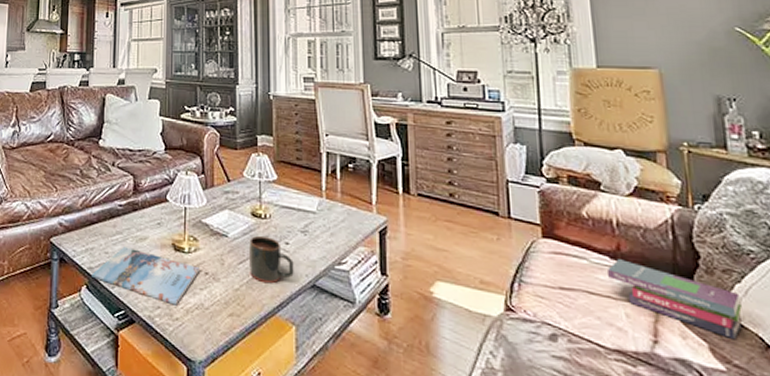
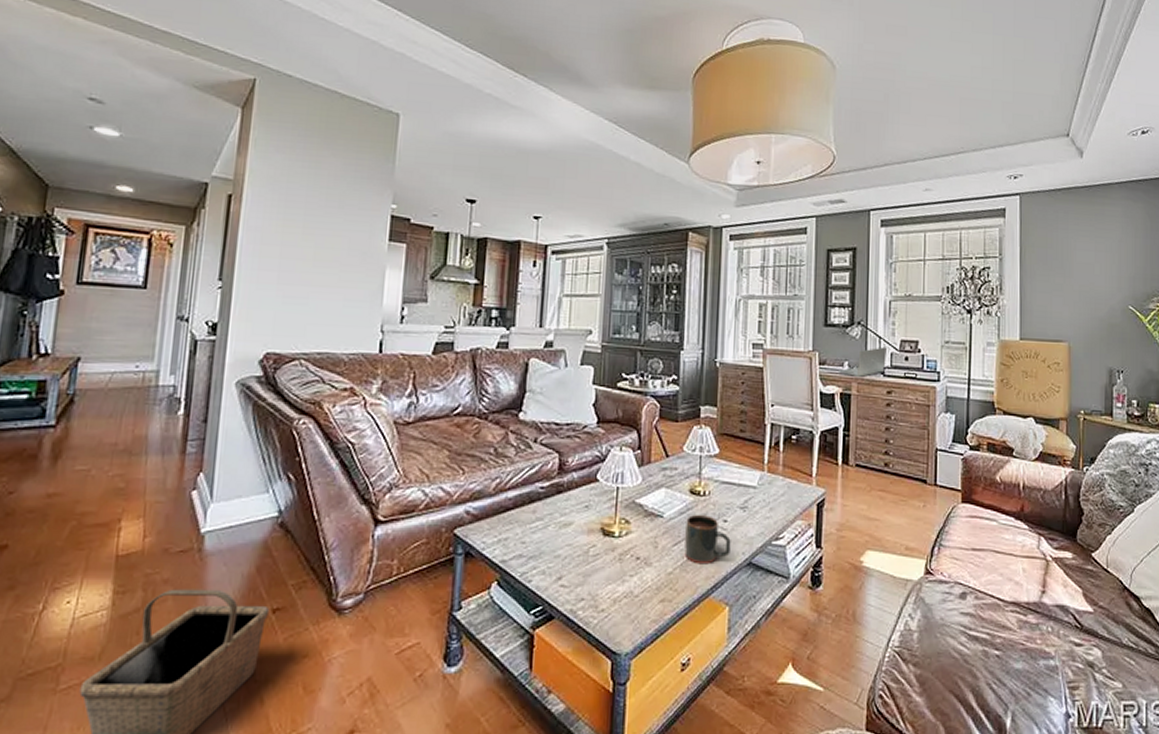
magazine: present [92,247,201,305] -> none [504,535,632,596]
laptop: none [391,78,443,108] -> present [838,347,887,377]
books: present [608,259,742,340] -> none [1012,519,1109,585]

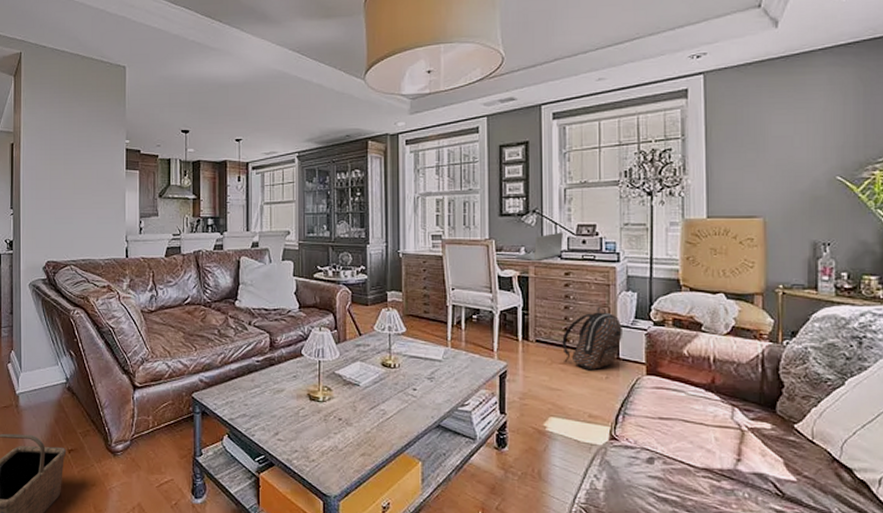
mug: present [684,514,731,565] -> none [378,383,421,426]
backpack: none [882,428,940,499] -> present [562,306,622,371]

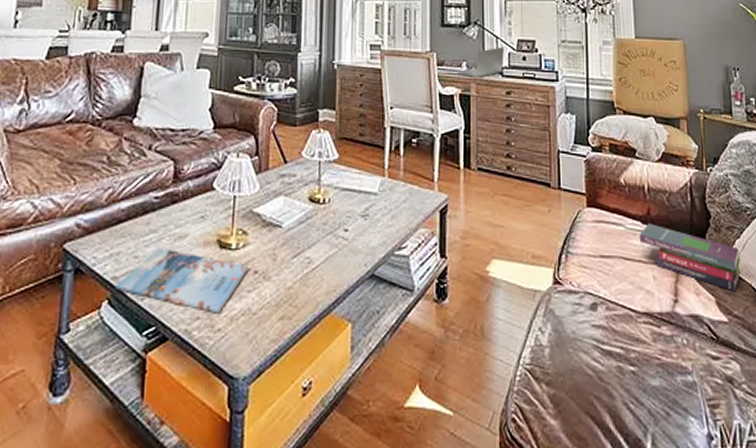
magazine: none [233,399,335,449] -> present [116,248,249,314]
backpack: present [562,306,622,371] -> none [504,130,563,203]
books: none [702,391,815,455] -> present [640,223,741,292]

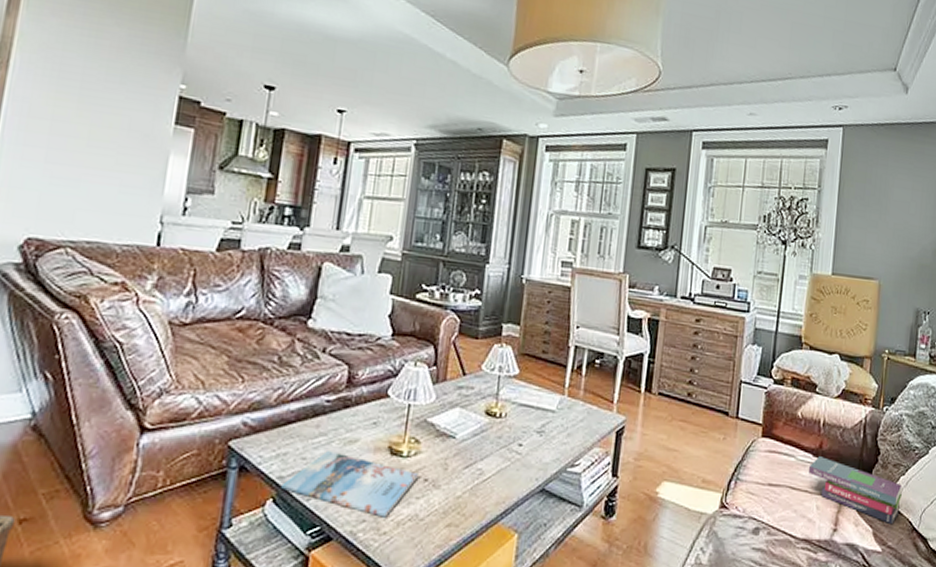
laptop: present [456,46,504,77] -> none [647,273,699,303]

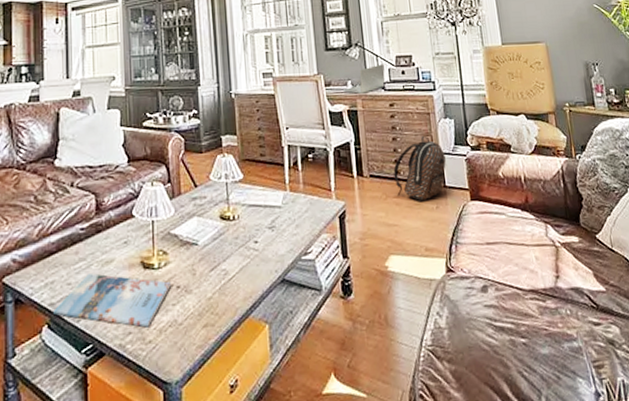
laptop: none [647,273,699,303] -> present [342,64,386,94]
backpack: none [684,359,745,430] -> present [393,135,446,202]
books: present [809,456,902,525] -> none [520,210,613,264]

